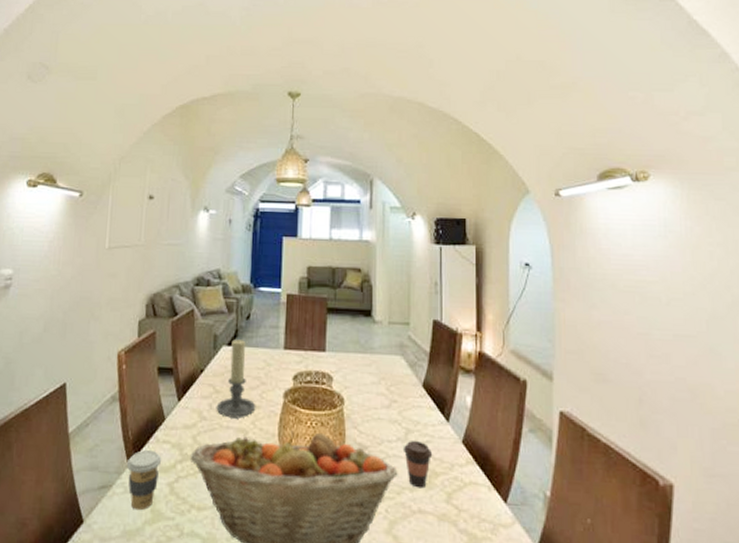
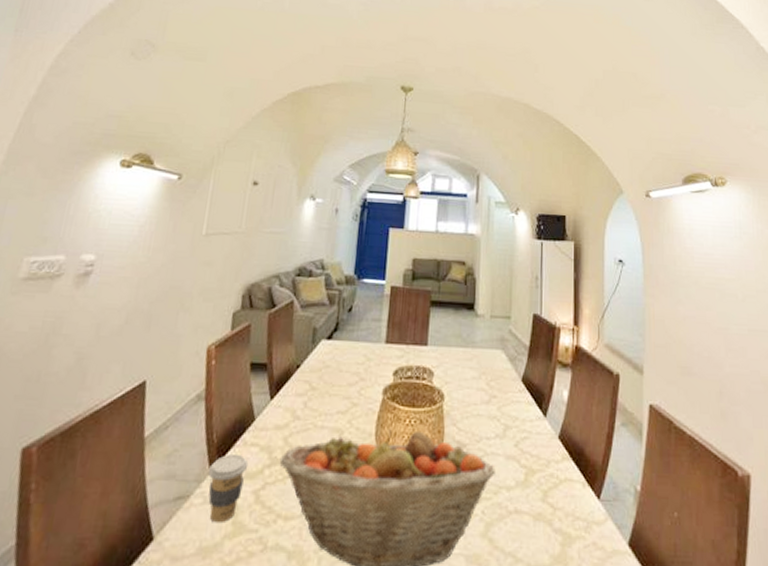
candle holder: present [216,339,256,419] -> none [311,333,354,417]
coffee cup: present [403,441,433,488] -> none [501,437,530,487]

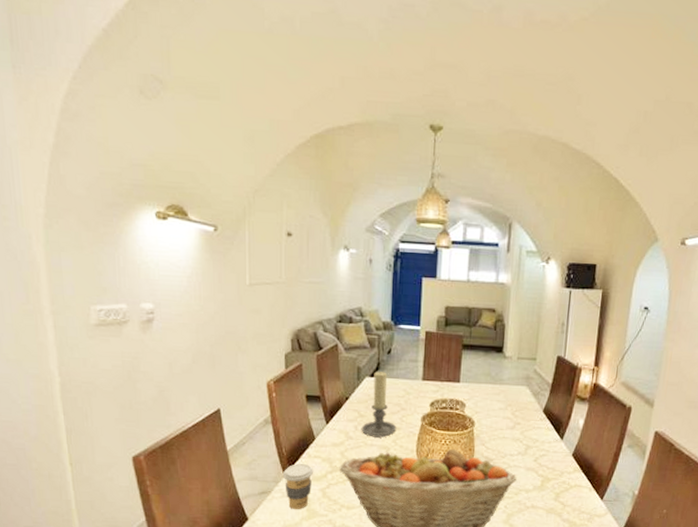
candle holder: none [311,333,354,417] -> present [361,371,397,438]

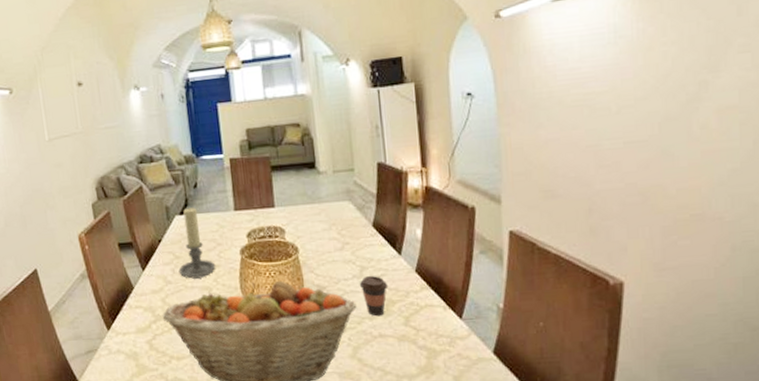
coffee cup: present [282,463,314,510] -> none [106,315,138,367]
coffee cup: none [522,455,547,490] -> present [359,276,389,317]

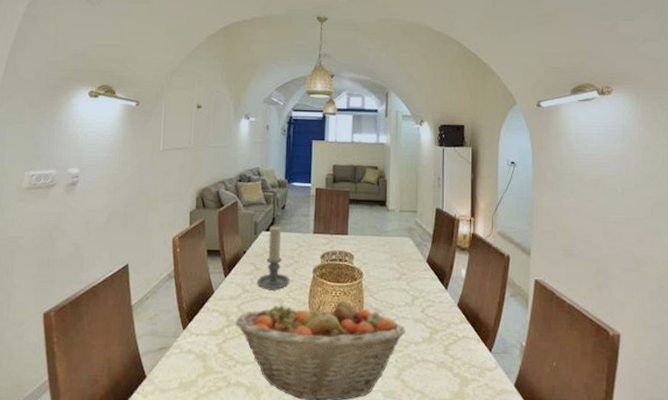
coffee cup: present [359,276,389,317] -> none [410,305,434,343]

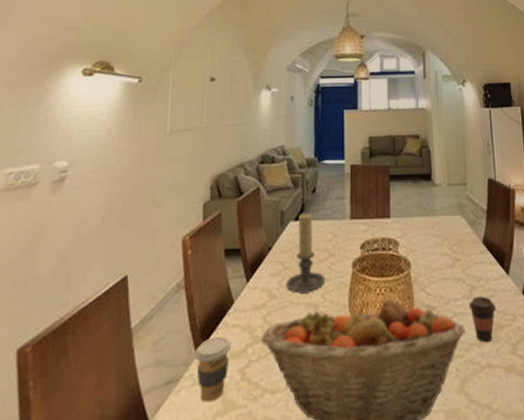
coffee cup: none [181,317,212,367] -> present [194,336,232,403]
coffee cup: none [410,305,434,343] -> present [468,297,497,343]

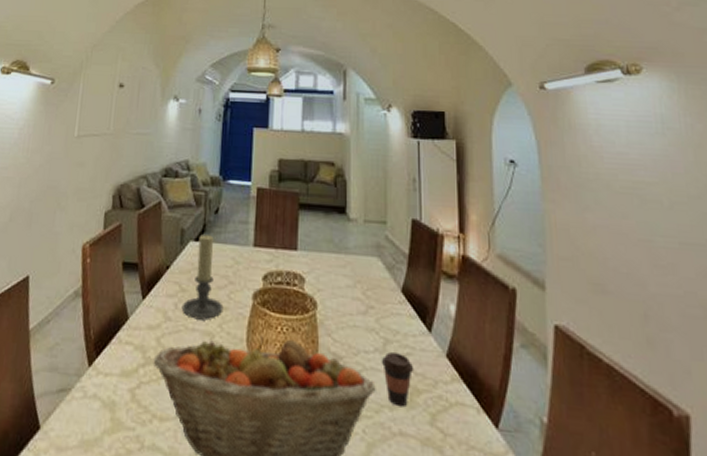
coffee cup: present [194,336,232,403] -> none [86,351,124,419]

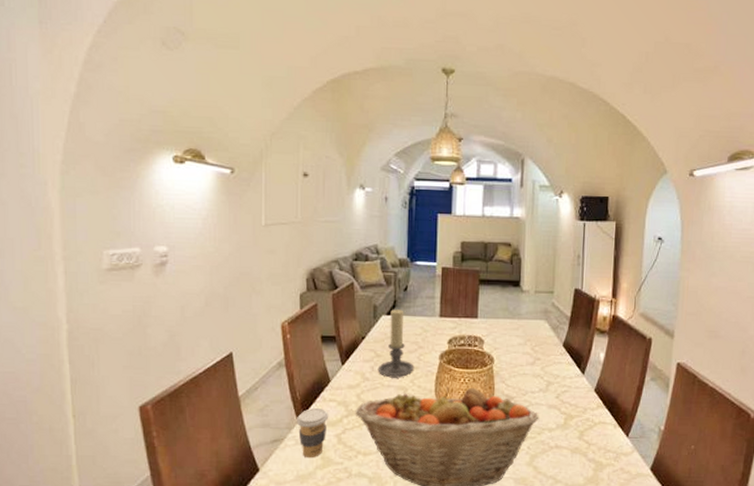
coffee cup: none [86,351,124,419] -> present [296,407,329,459]
coffee cup: present [381,352,414,407] -> none [544,391,570,429]

